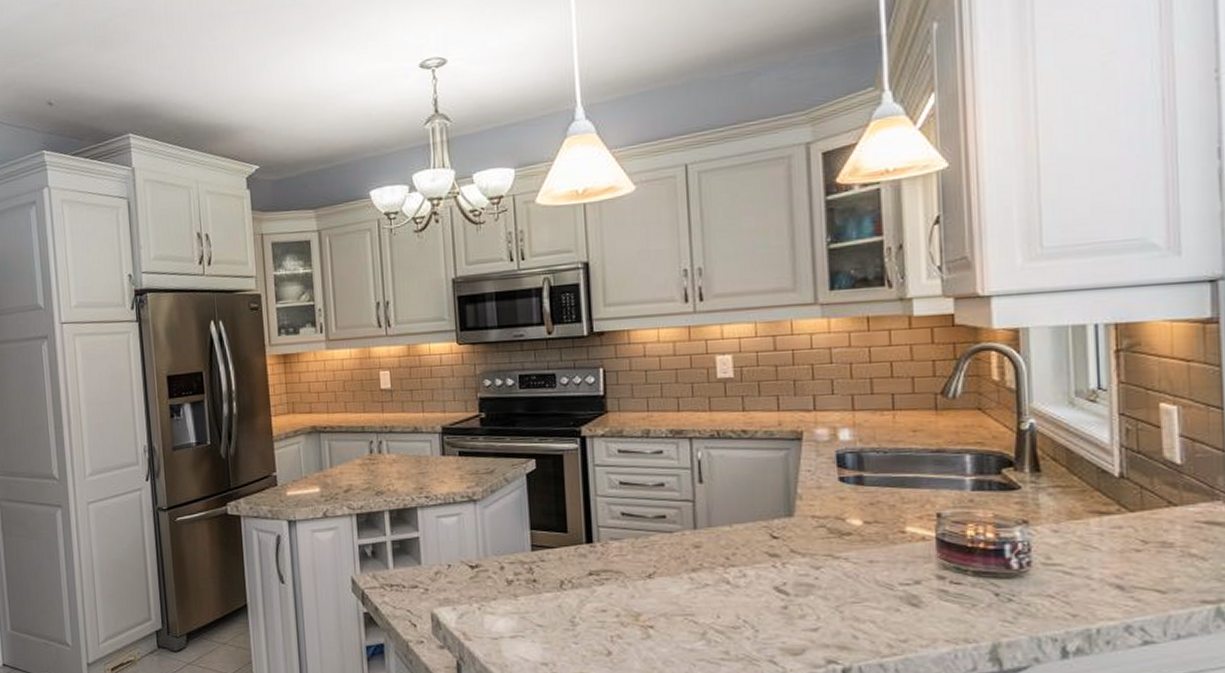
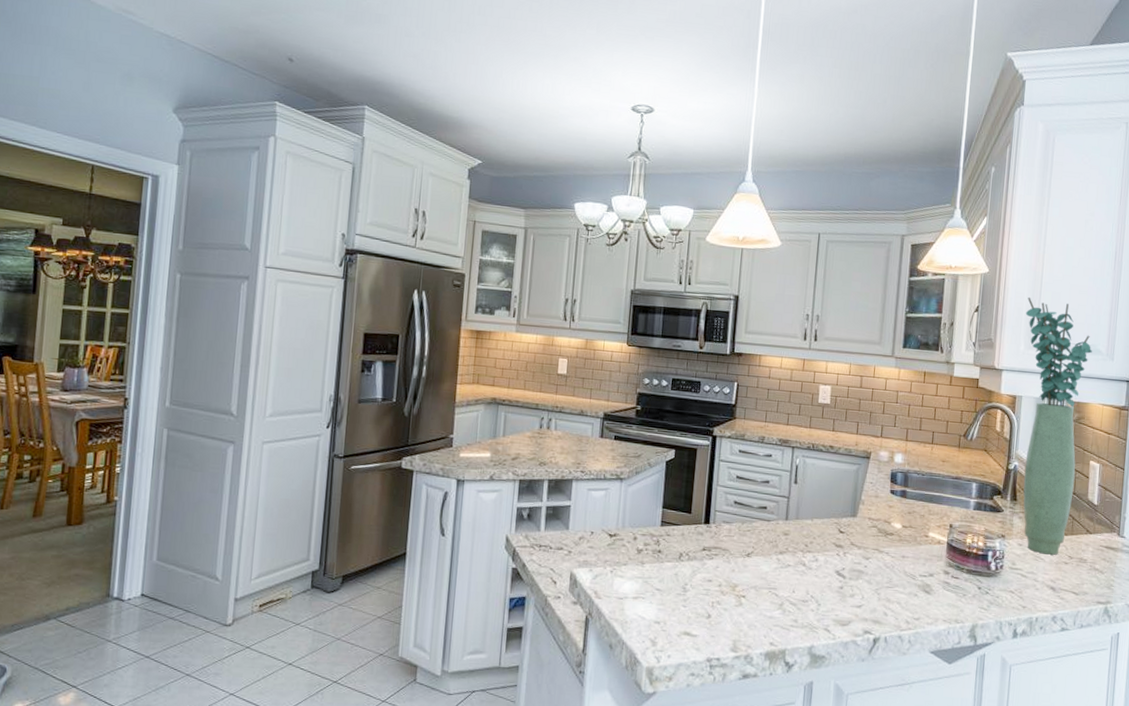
vase: none [1017,187,1141,541] -> present [1023,296,1092,555]

